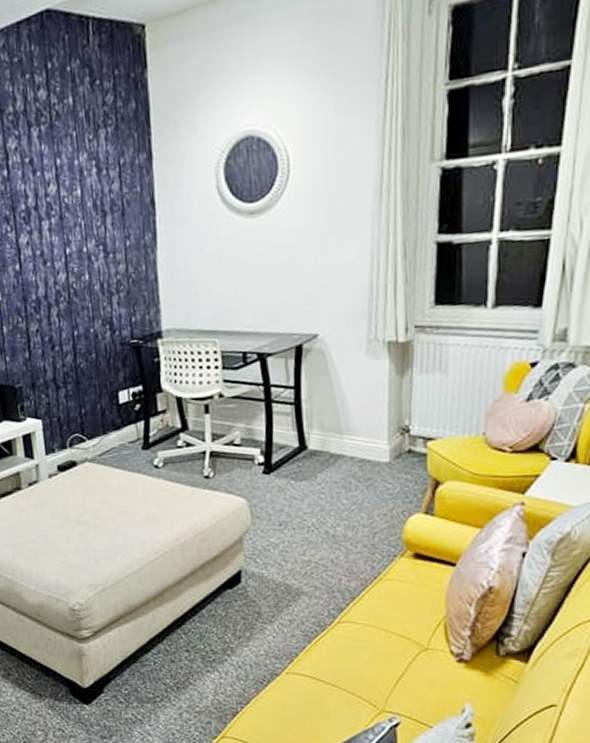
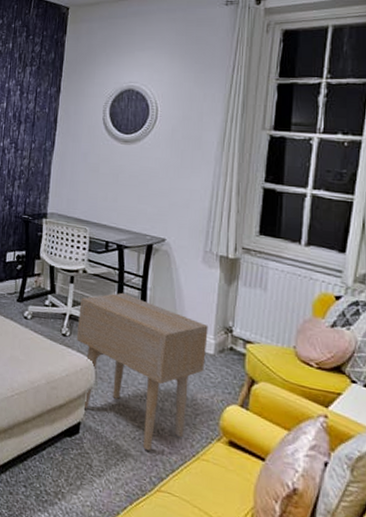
side table: none [221,411,381,584] -> present [76,292,208,451]

